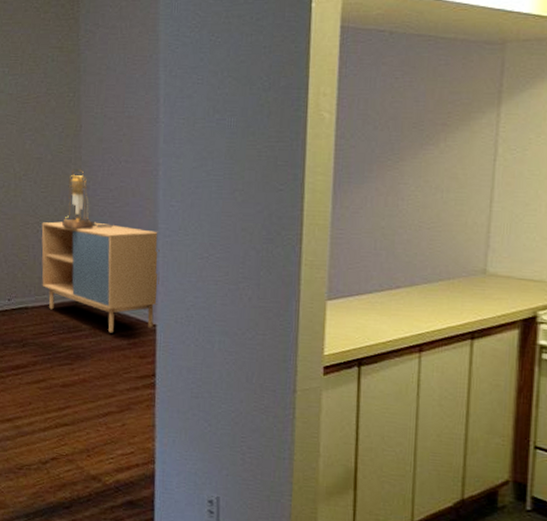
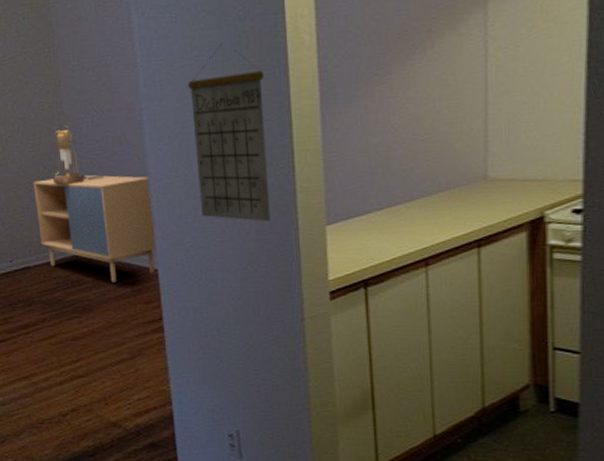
calendar: none [206,110,283,290] -> present [188,43,271,222]

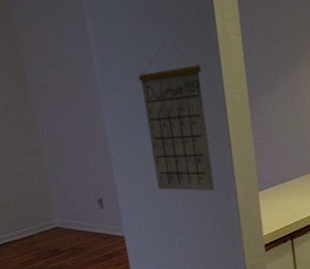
storage cabinet: present [33,174,157,283] -> none [8,158,123,250]
table lamp: present [53,124,104,184] -> none [24,114,71,168]

